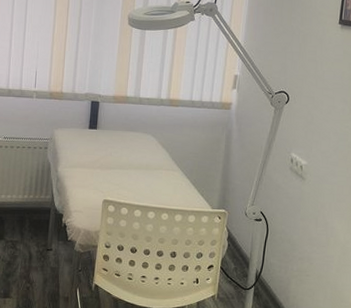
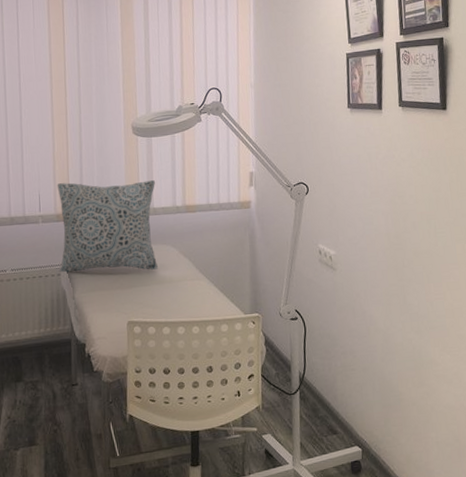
pillow: none [47,63,144,155] -> present [57,180,158,273]

